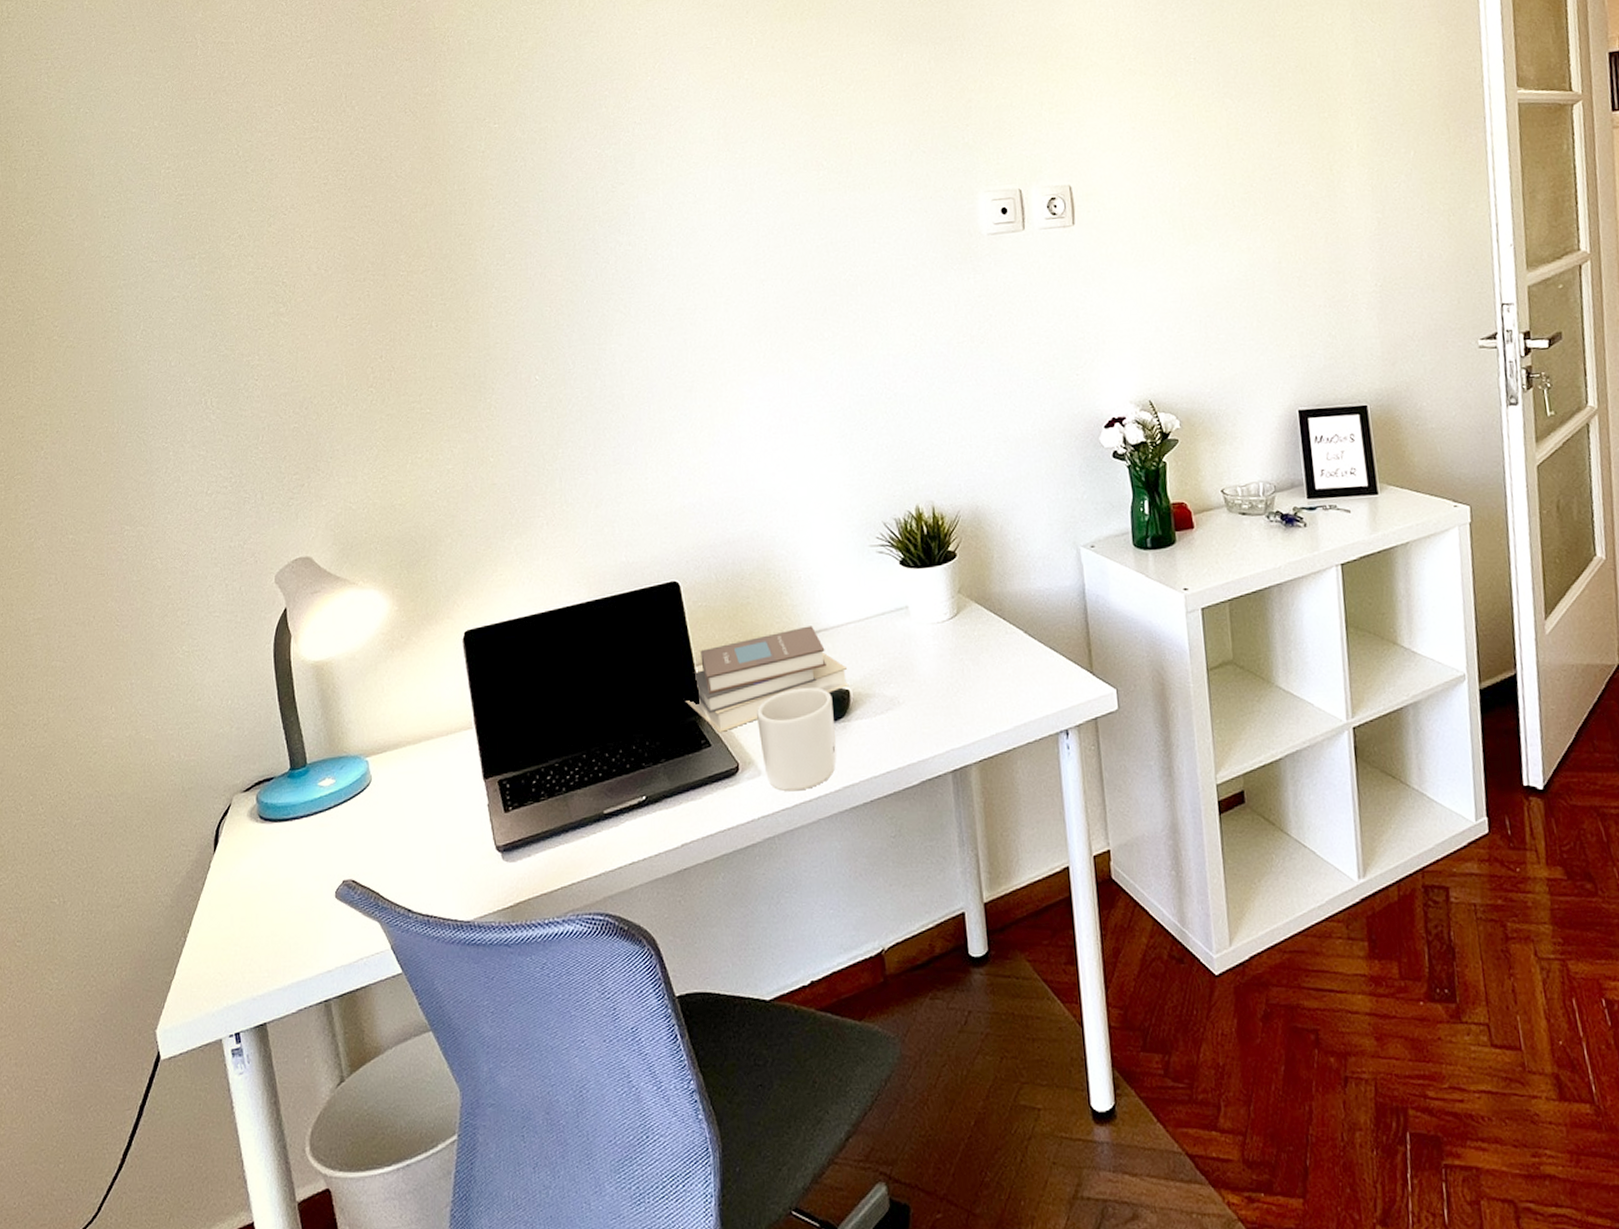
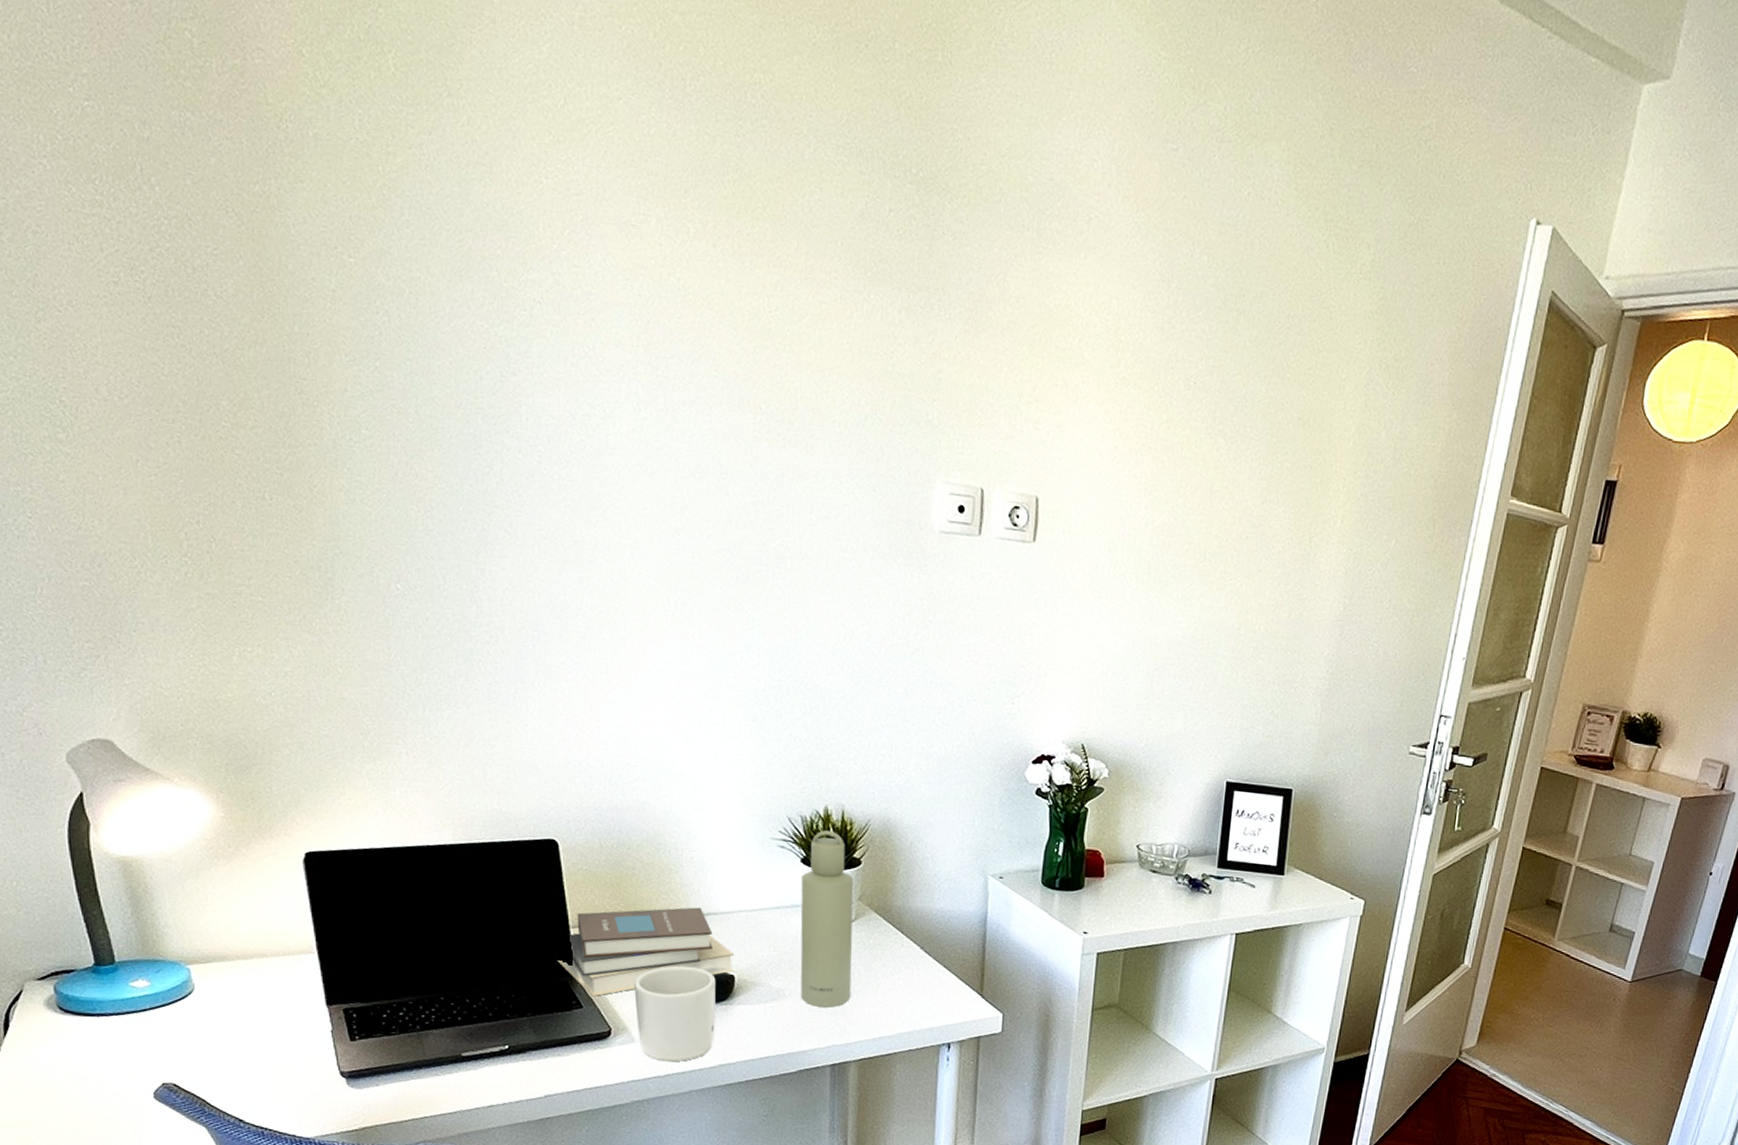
bottle: none [902,529,963,711] -> present [800,830,854,1008]

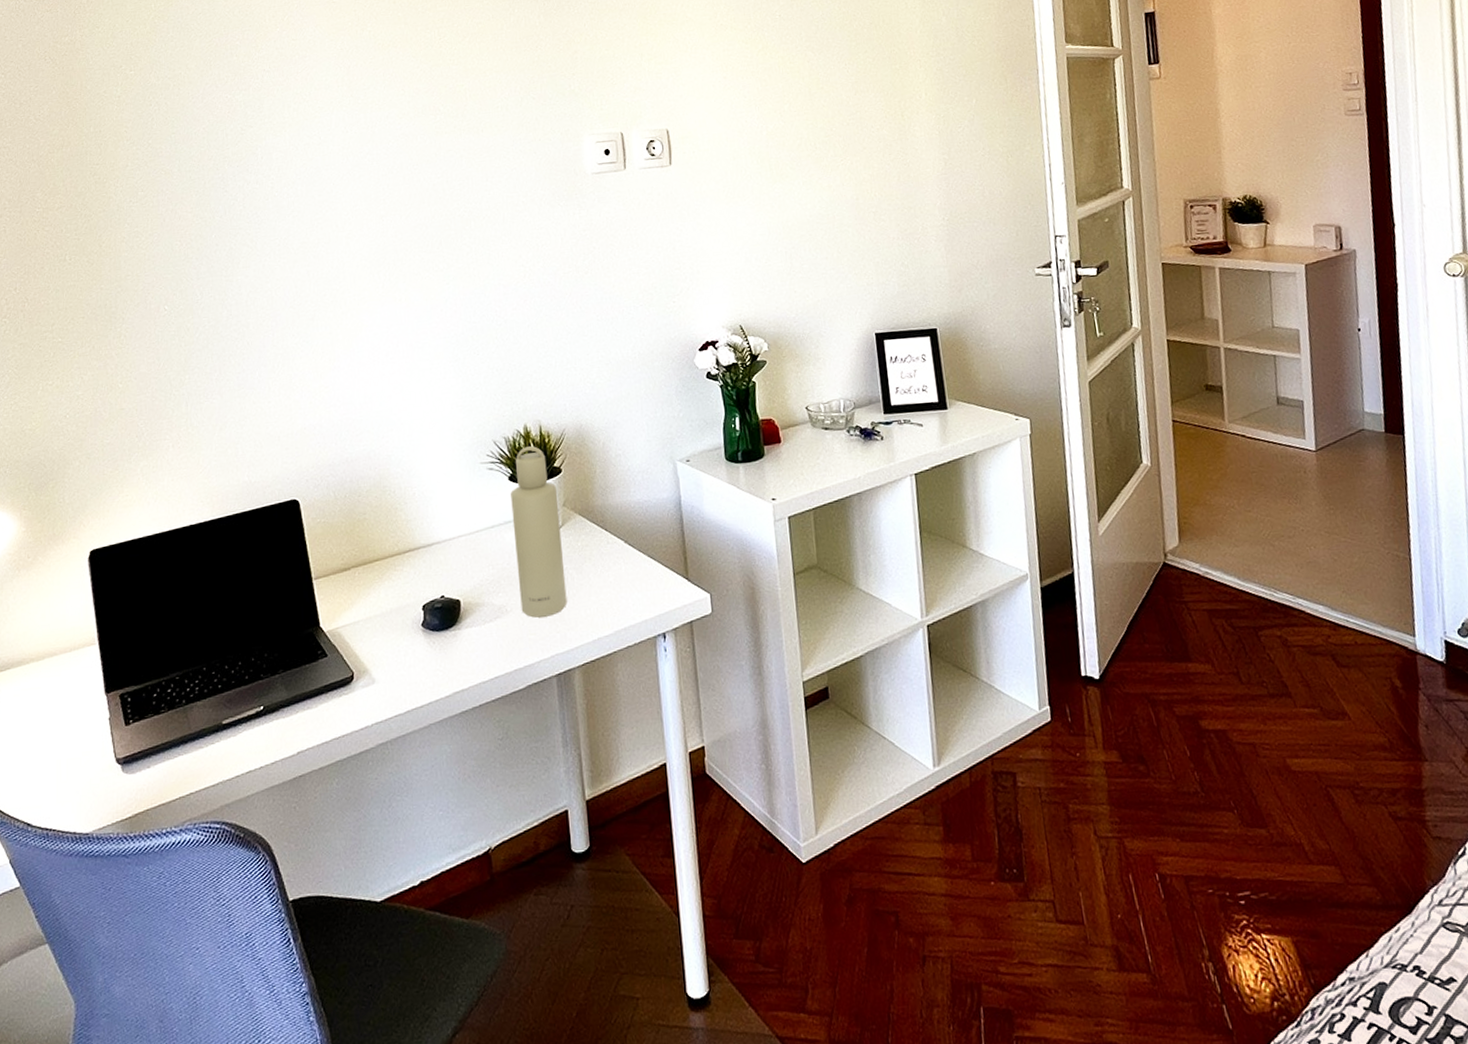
books: present [557,907,735,996] -> none [303,539,460,643]
mug: present [633,965,716,1062] -> none [370,597,447,699]

